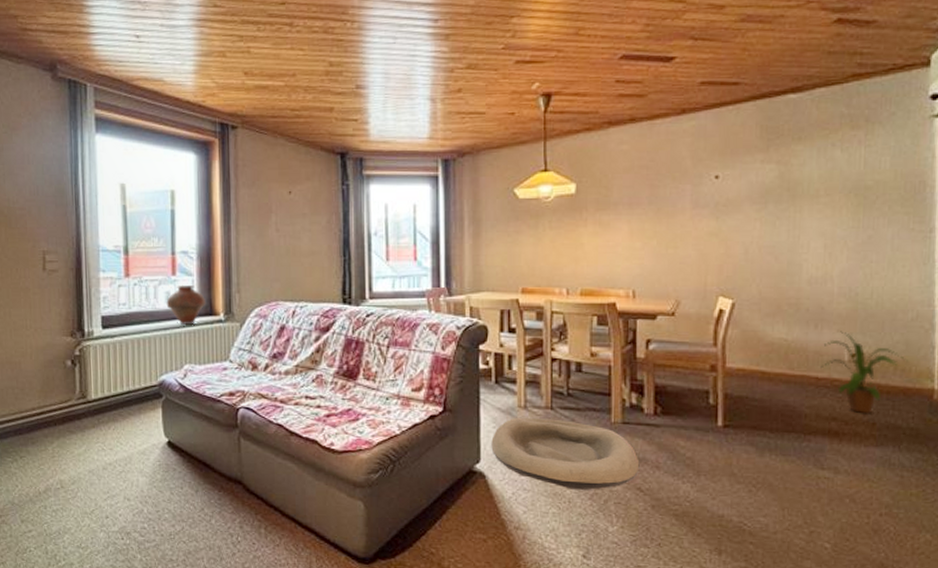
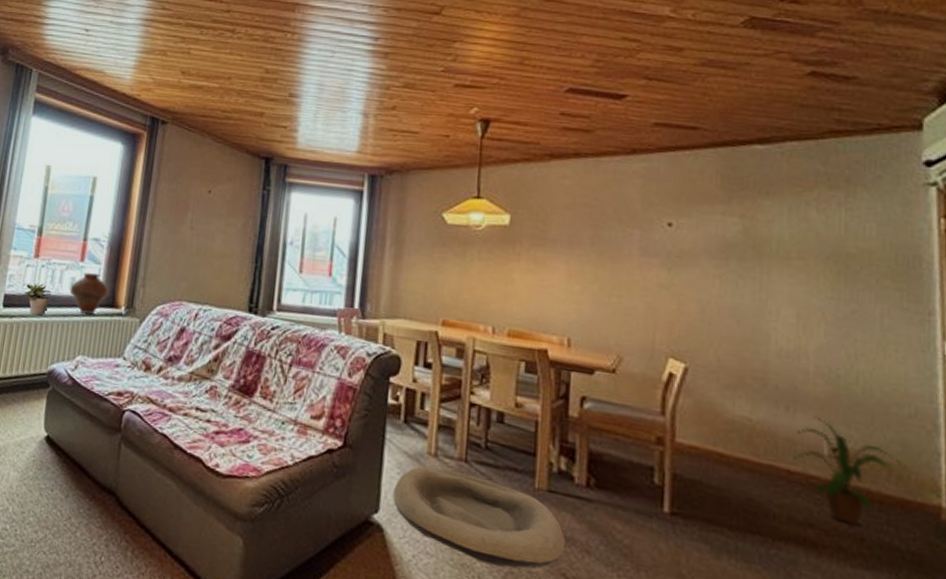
potted plant: none [122,301,149,332] -> present [25,283,52,315]

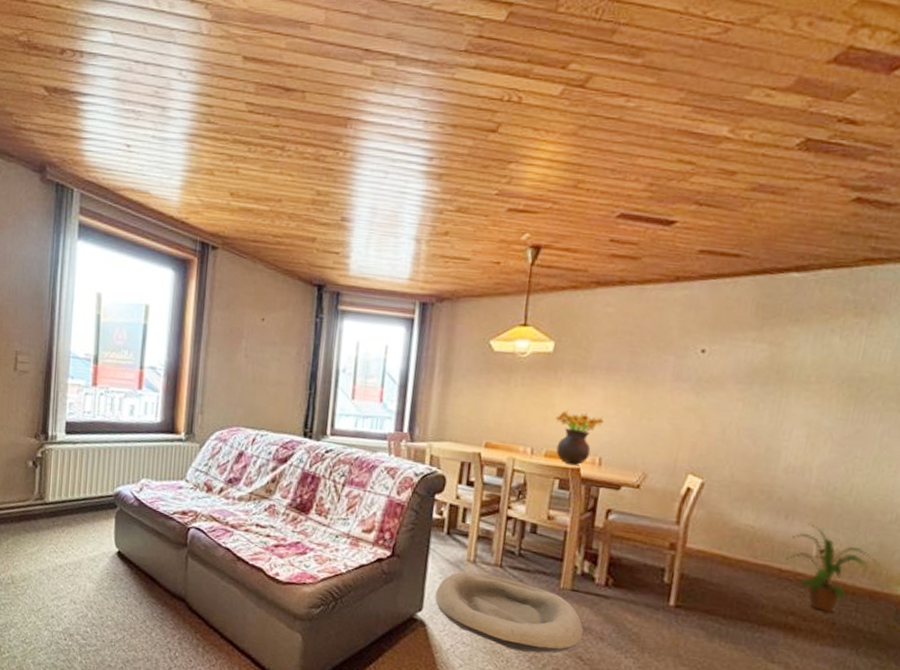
potted plant: present [25,283,52,315] -> none [86,410,112,442]
vase: present [69,272,109,314] -> none [130,399,168,440]
flower arrangement: none [517,286,570,347] -> present [556,410,604,466]

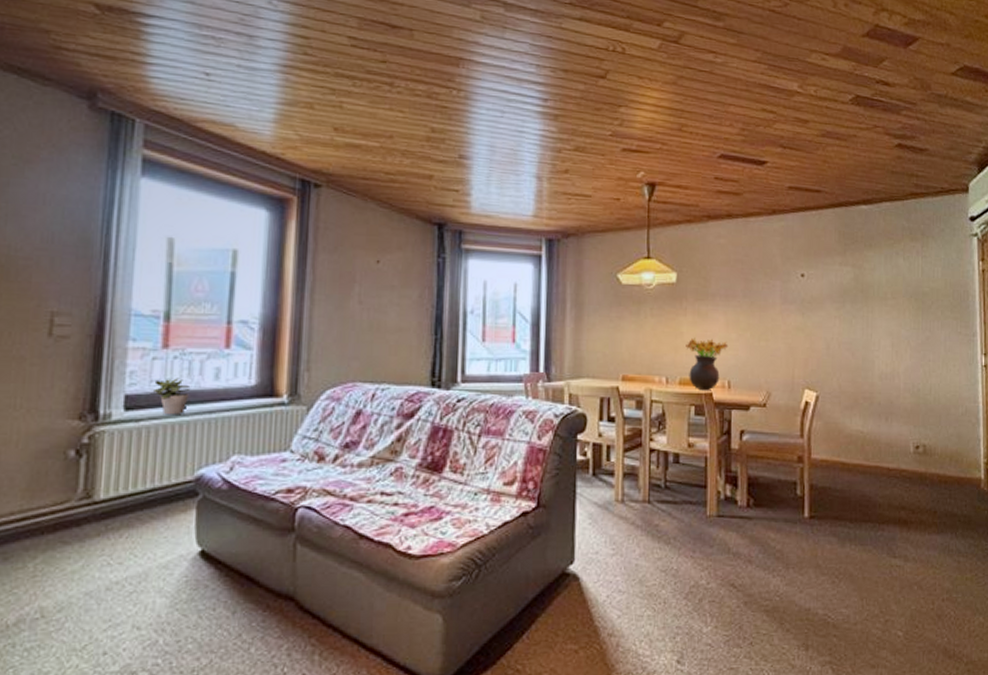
potted plant: none [86,410,112,442] -> present [153,378,191,415]
dog bed: present [435,570,584,654] -> none [586,512,733,590]
house plant: present [785,524,880,612] -> none [891,424,960,502]

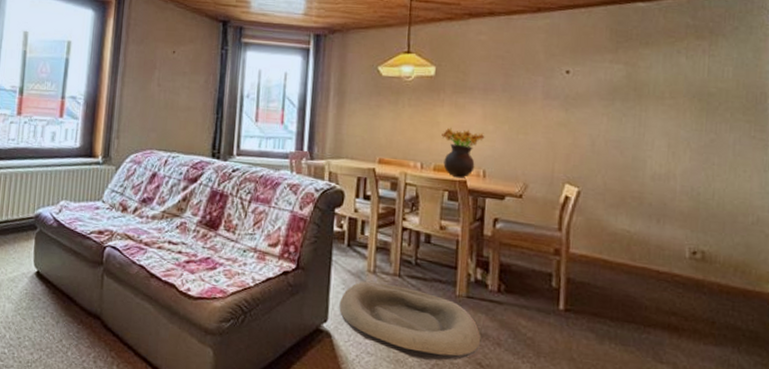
potted plant: present [153,378,191,415] -> none [10,138,35,167]
dog bed: none [586,512,733,590] -> present [339,281,481,361]

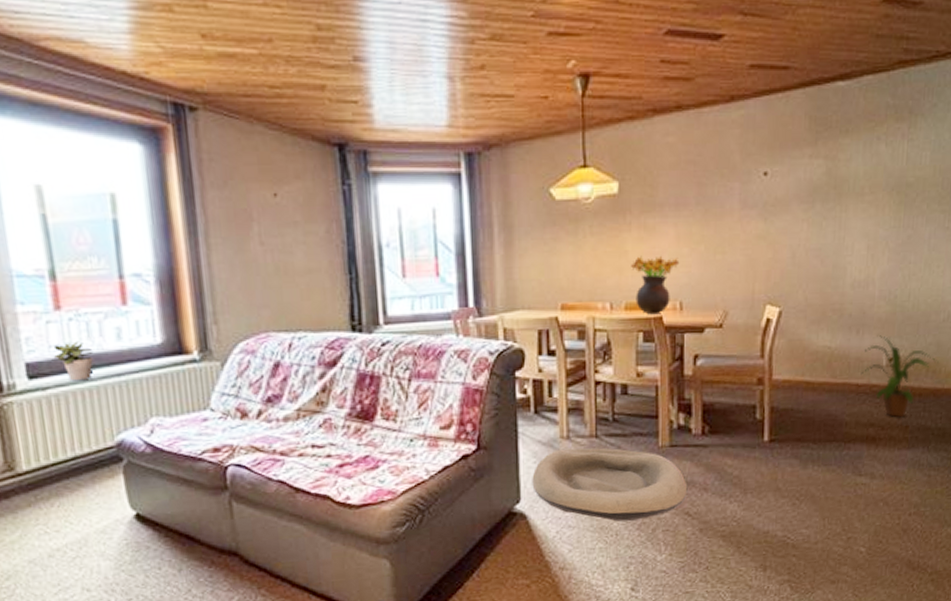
potted plant: none [10,138,35,167] -> present [54,341,94,381]
house plant: none [662,227,748,311] -> present [861,335,939,417]

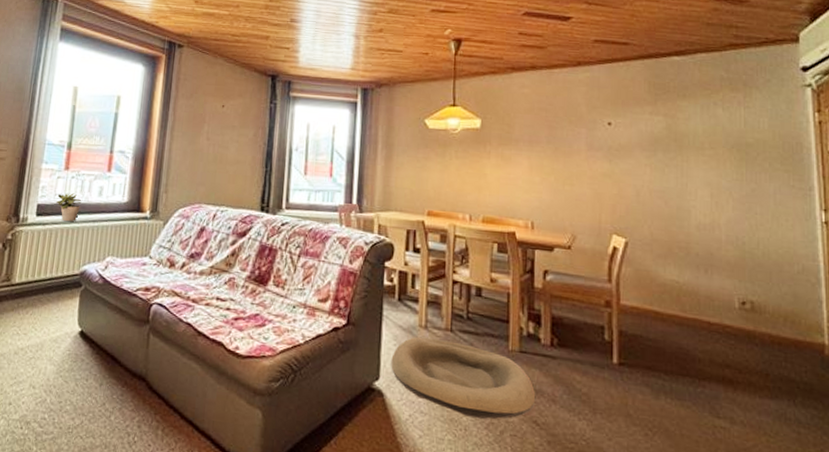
flower arrangement: present [631,255,680,315] -> none [489,179,532,230]
house plant: present [861,335,939,417] -> none [712,277,797,363]

